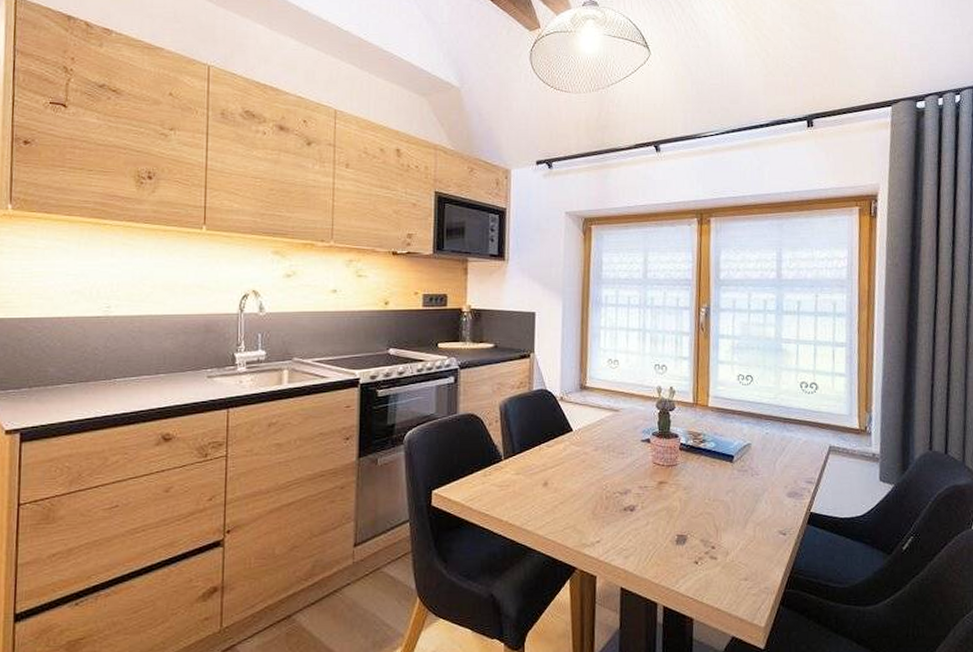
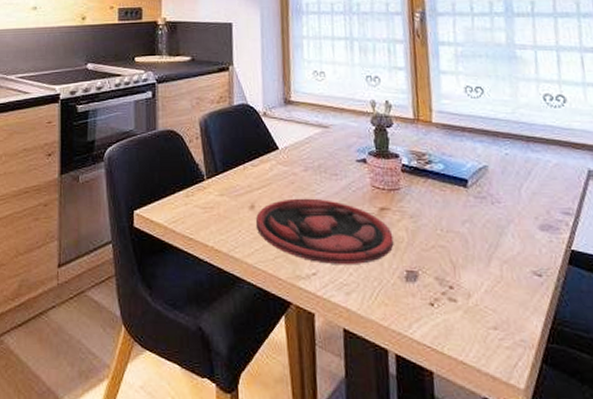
plate: none [549,475,669,533] -> present [256,198,394,265]

